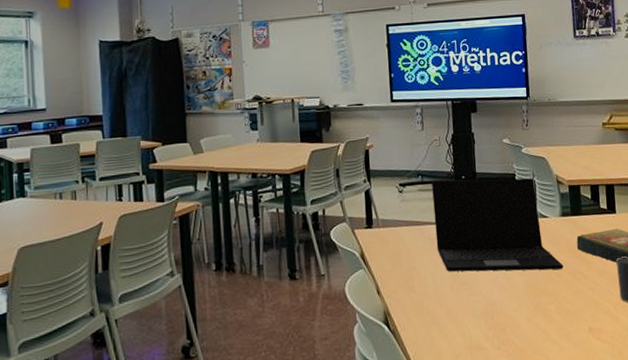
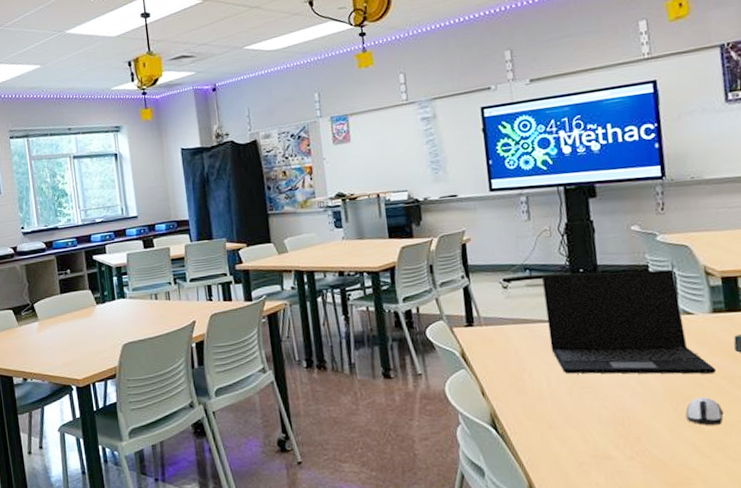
computer mouse: none [540,290,568,316] -> present [685,397,723,426]

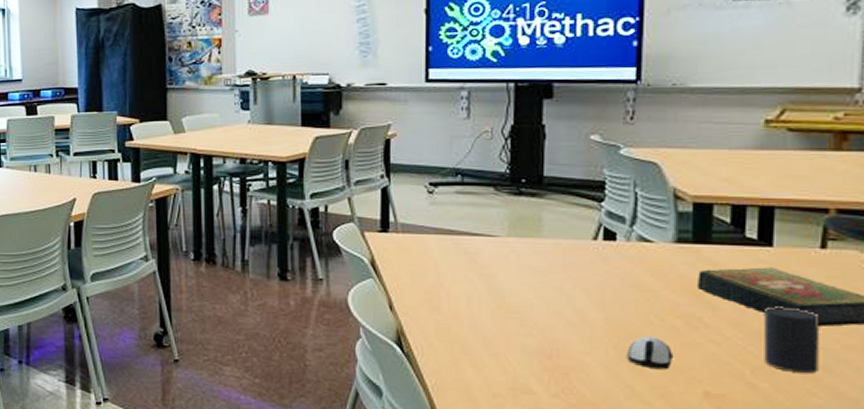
laptop: present [542,269,716,375] -> none [476,182,671,312]

